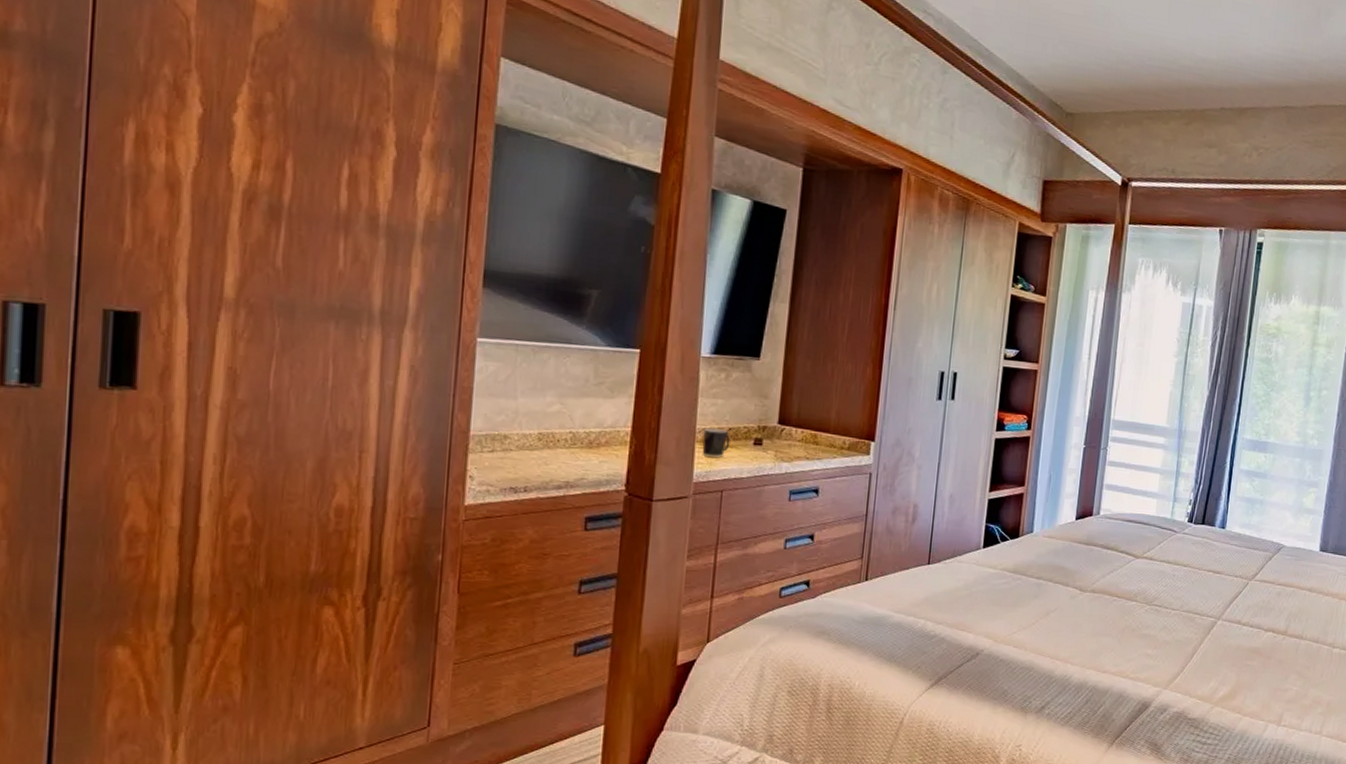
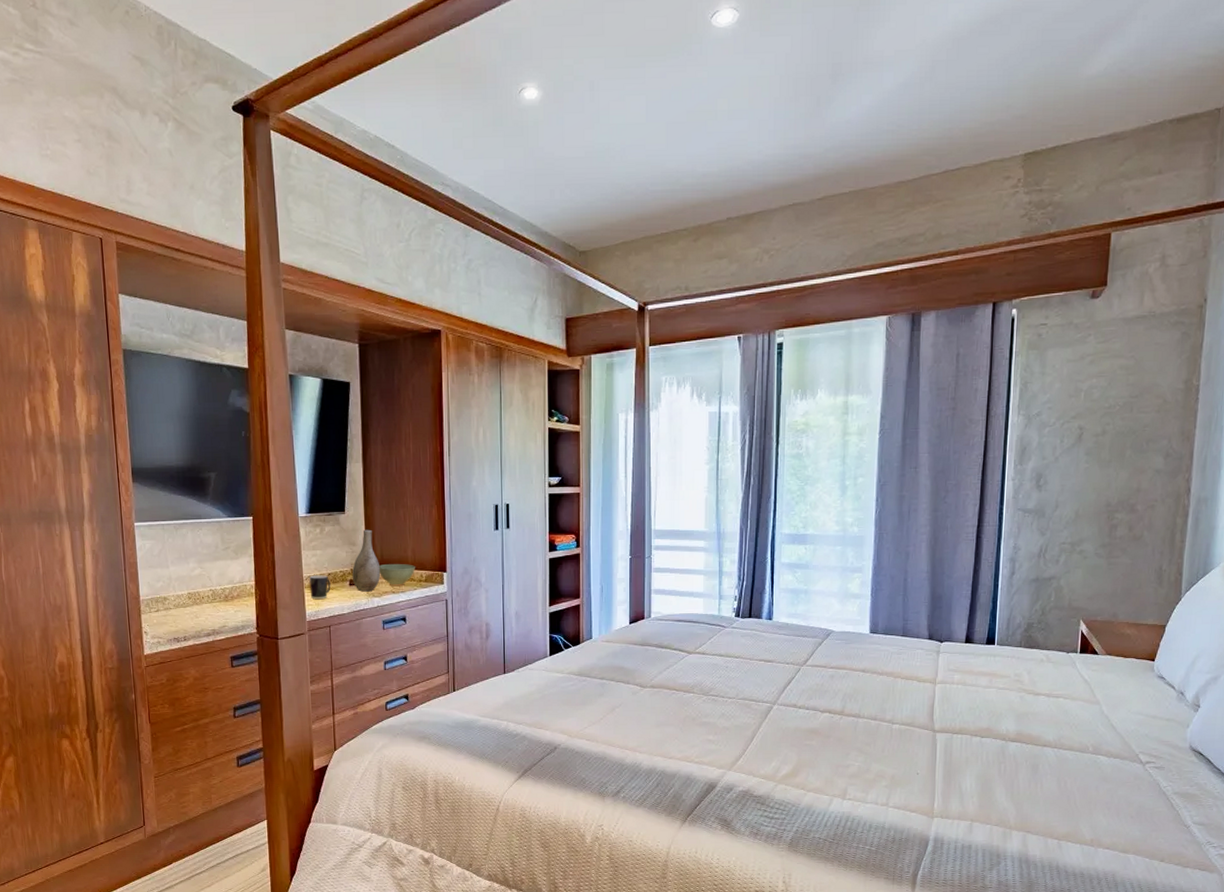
vase: none [758,381,795,454] -> present [352,529,381,591]
bowl: none [793,424,839,453] -> present [378,563,416,587]

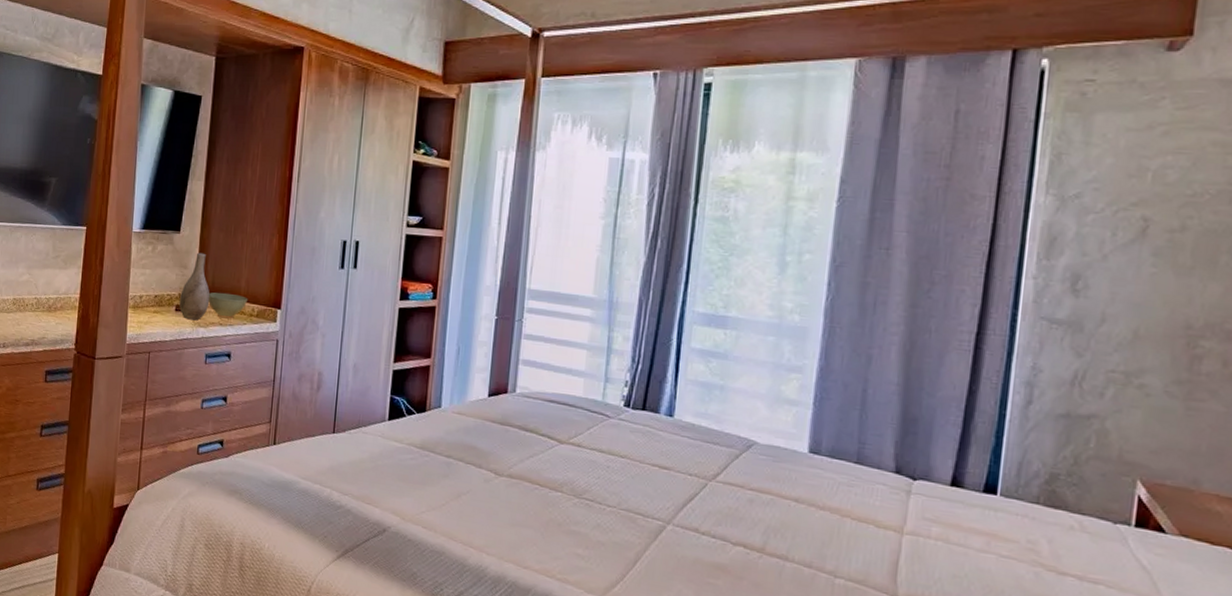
mug: present [309,575,331,600] -> none [133,295,156,323]

